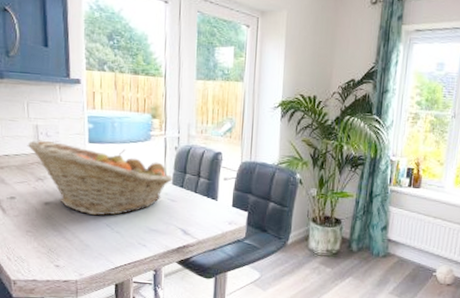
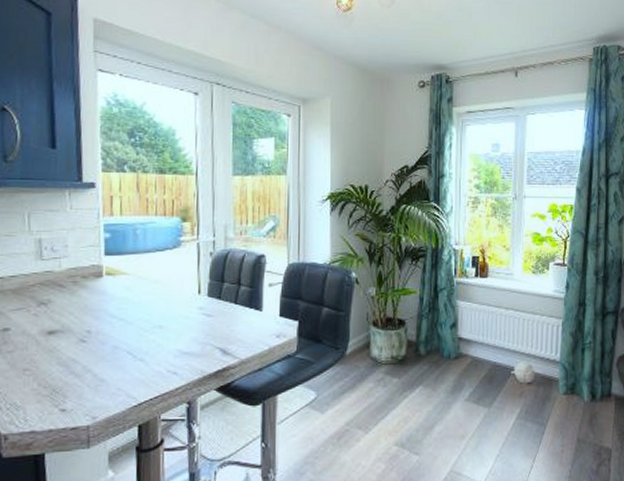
fruit basket: present [27,140,174,216] -> none [27,256,209,343]

